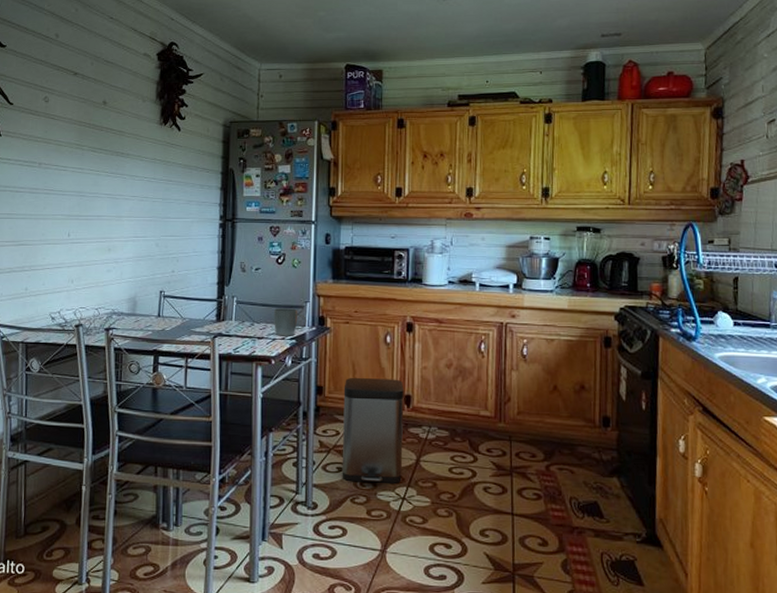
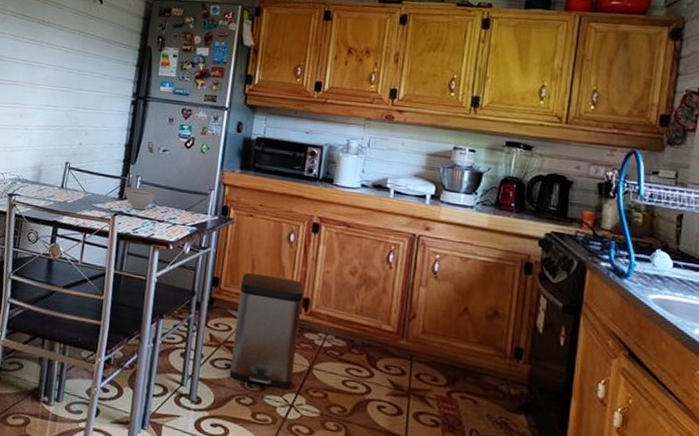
bowl: none [222,308,254,330] -> present [124,186,157,211]
mug: present [274,308,306,336] -> none [175,192,210,223]

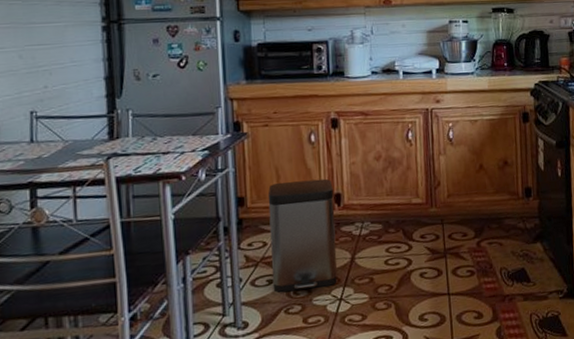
bowl: present [124,186,157,211] -> none [114,121,155,147]

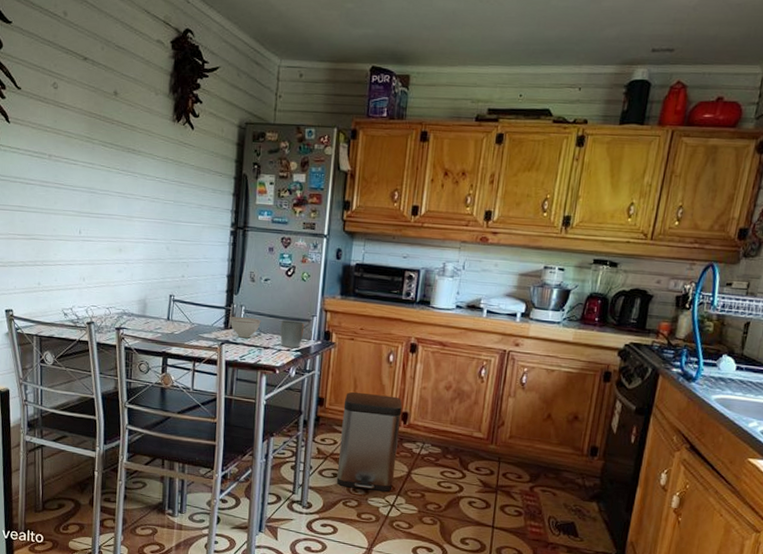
bowl: none [114,121,155,147] -> present [230,316,261,339]
mug: none [180,116,220,148] -> present [280,320,312,348]

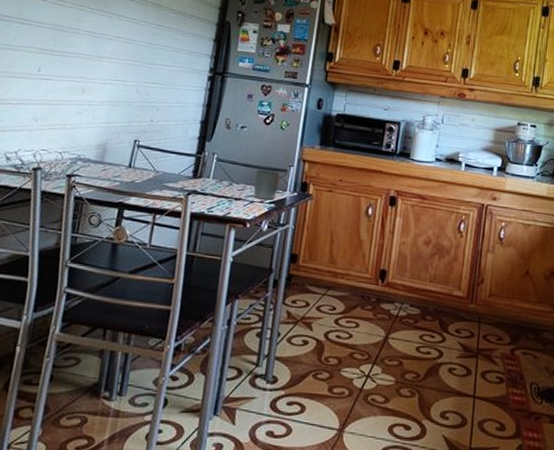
bowl: present [230,316,261,339] -> none [199,164,234,189]
pedal bin: present [336,391,403,492] -> none [307,247,381,360]

